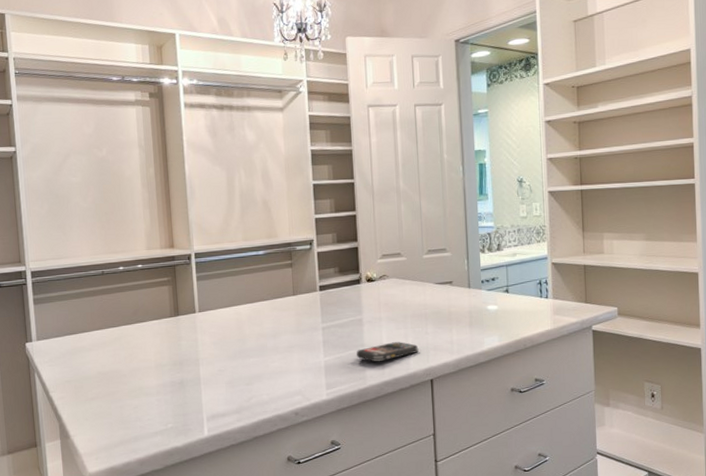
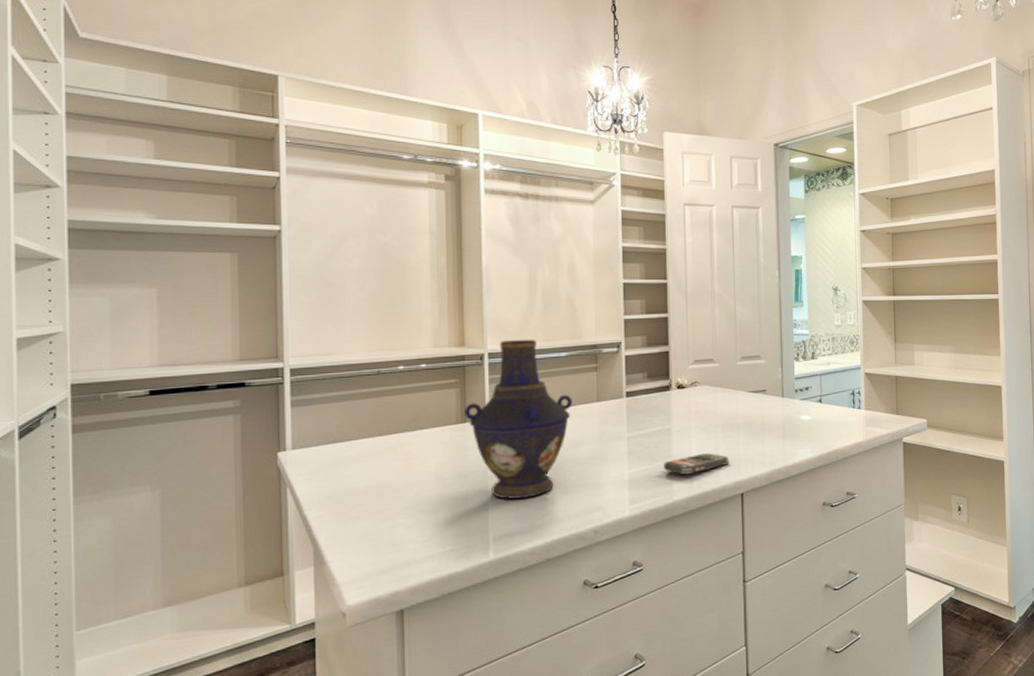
vase: none [176,239,271,384] -> present [463,339,572,499]

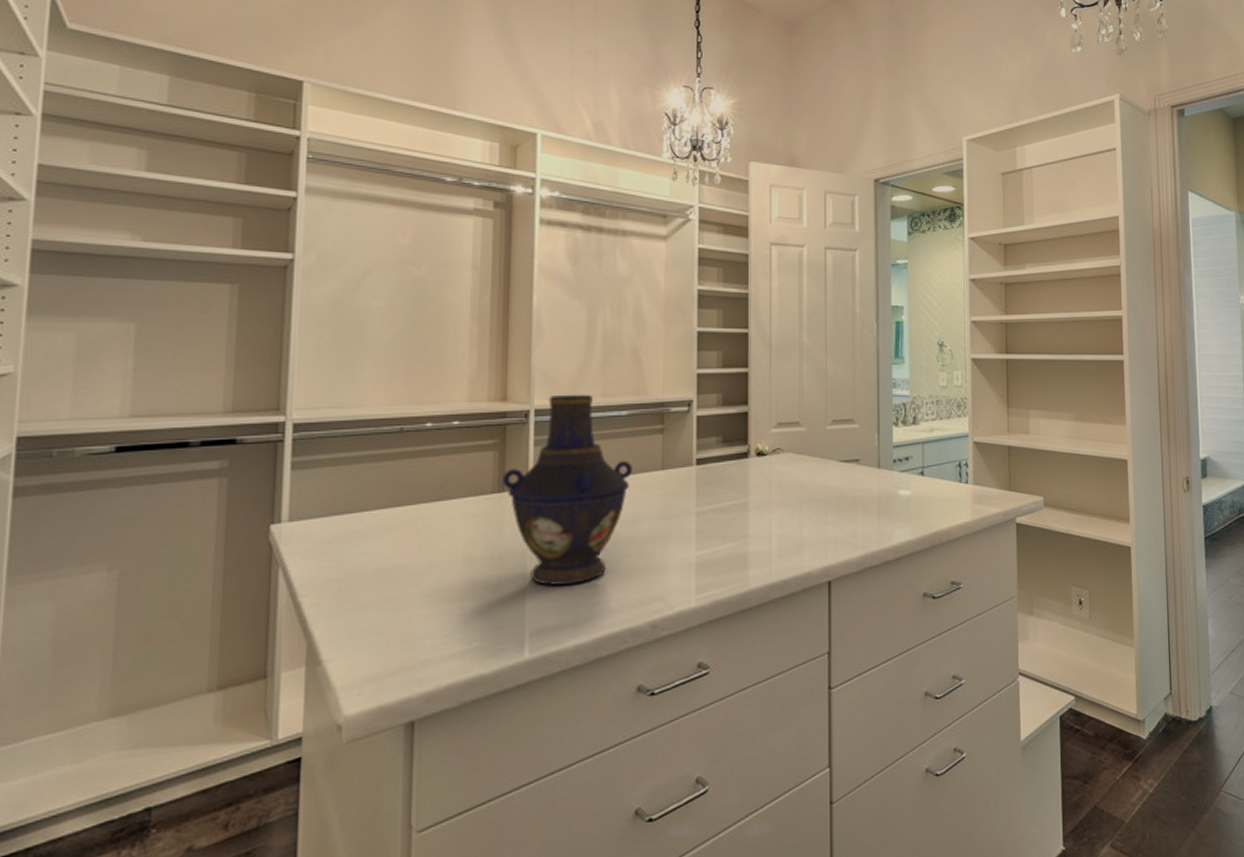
smartphone: present [663,453,730,475] -> none [737,533,816,559]

